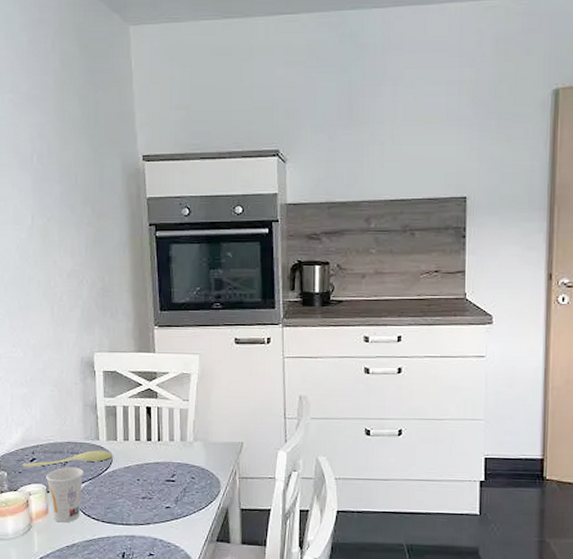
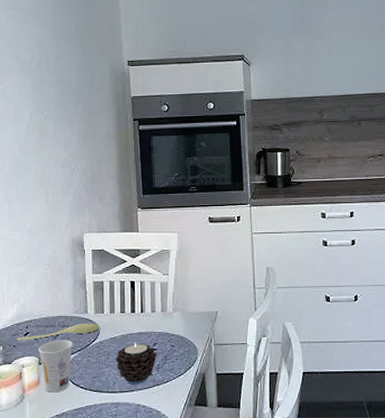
candle: none [130,472,176,517] -> present [115,342,157,384]

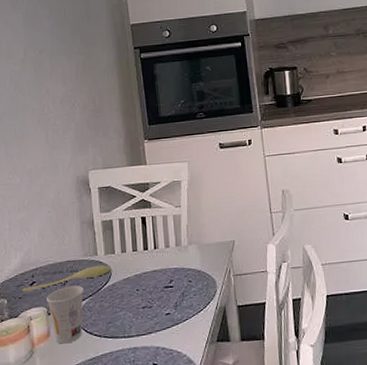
candle: present [115,342,157,384] -> none [130,281,174,326]

